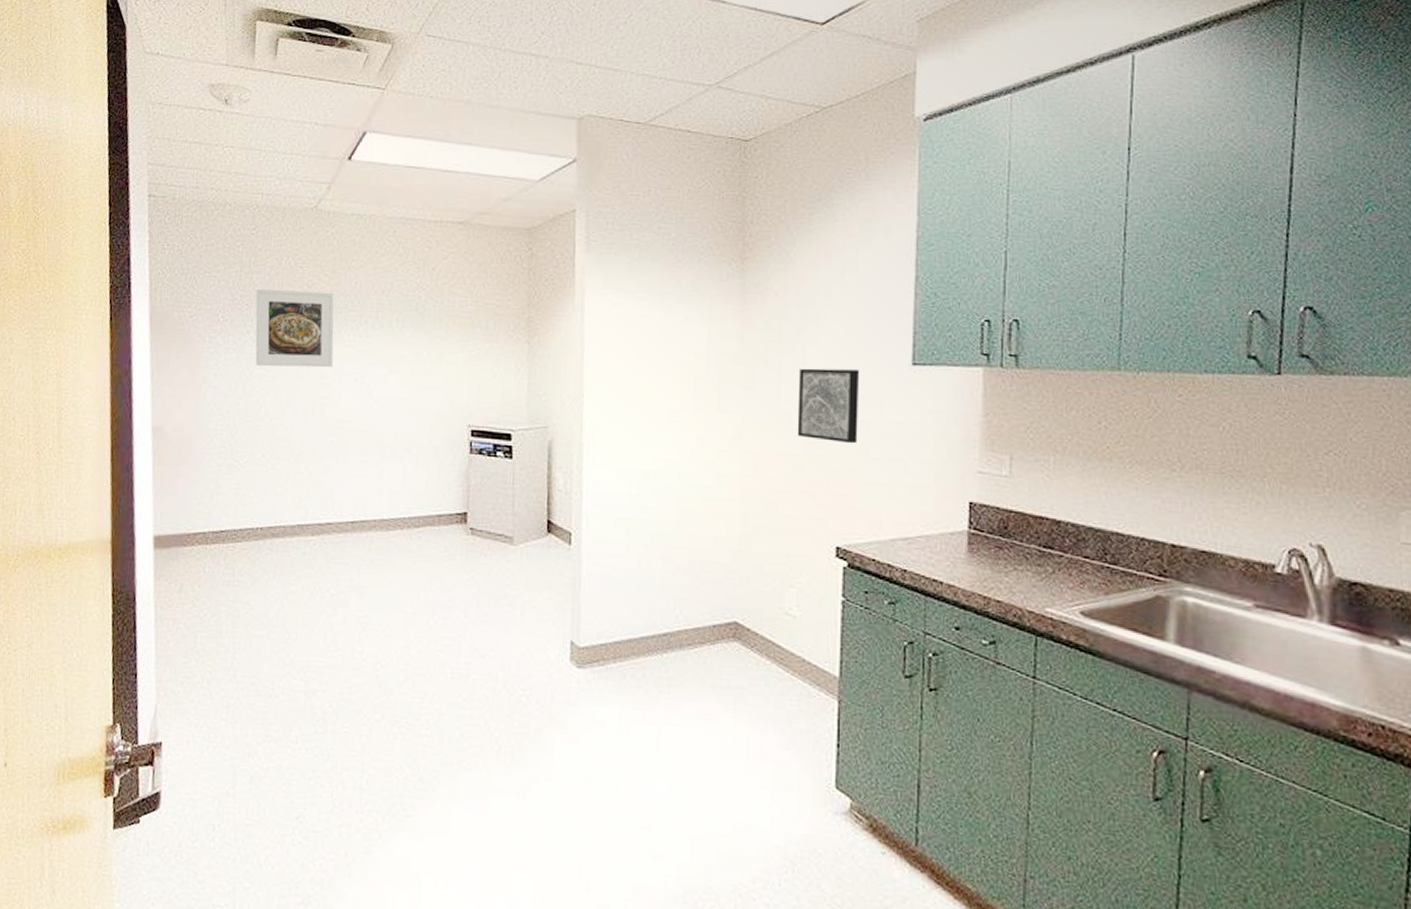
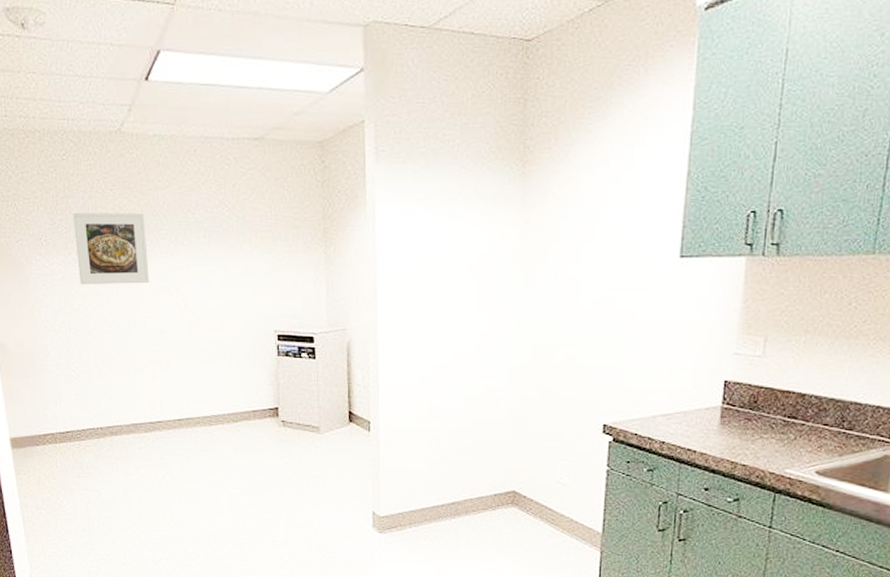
wall art: present [797,368,860,444] -> none [571,264,631,333]

